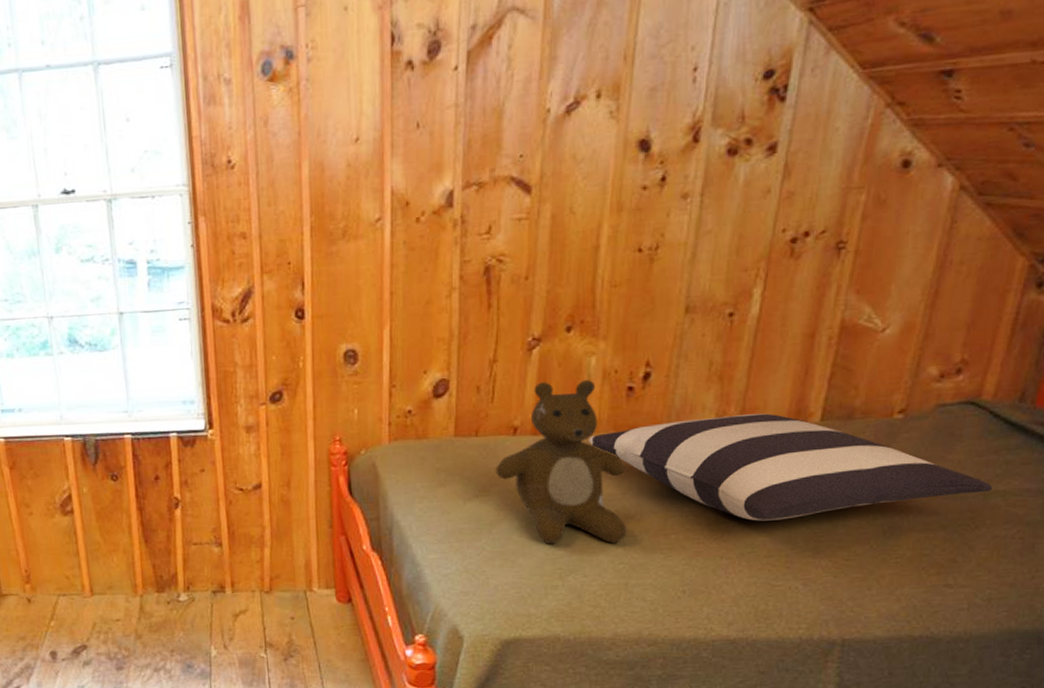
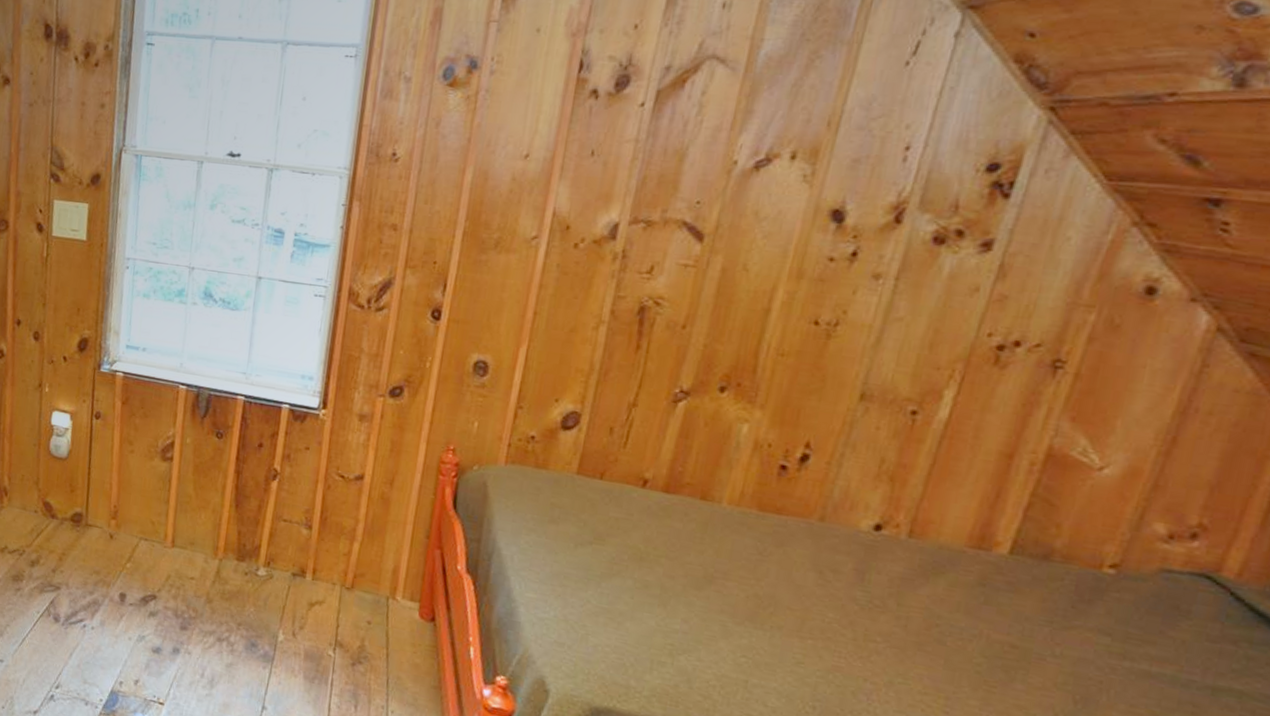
teddy bear: present [496,379,627,545] -> none [615,438,765,633]
pillow: present [589,413,992,521] -> none [726,508,1225,688]

